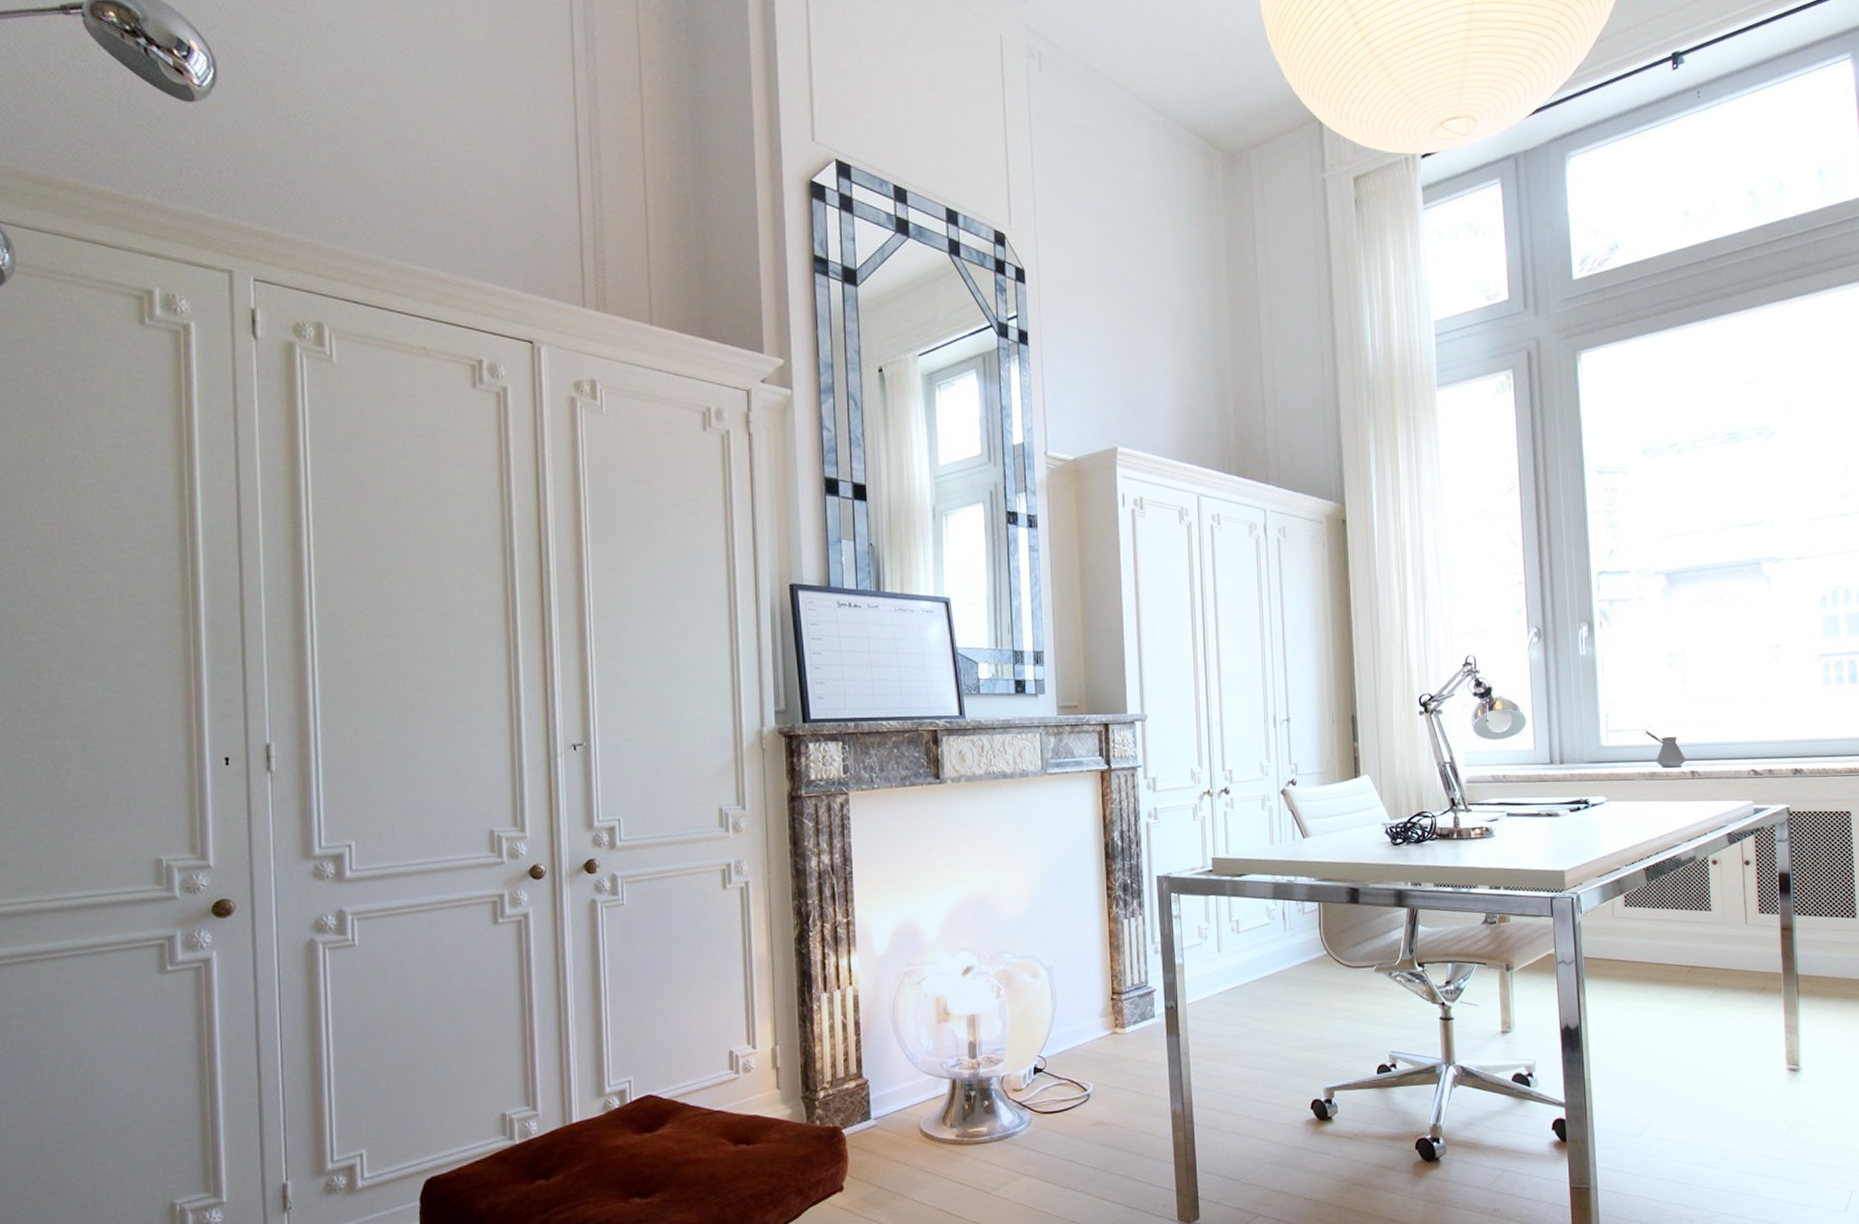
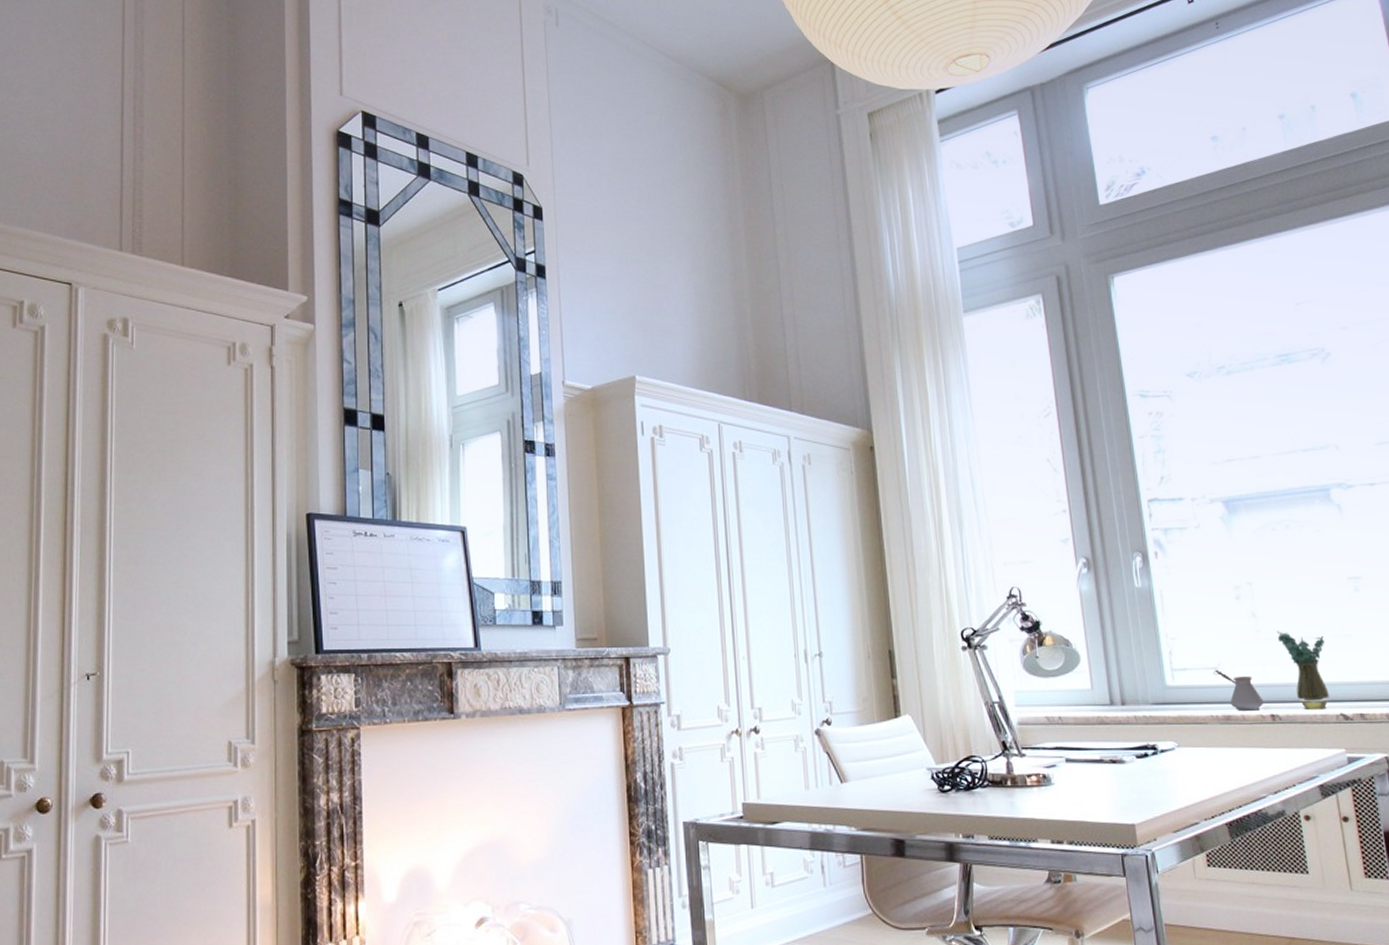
vase: none [1703,695,1744,766] -> present [1276,631,1330,709]

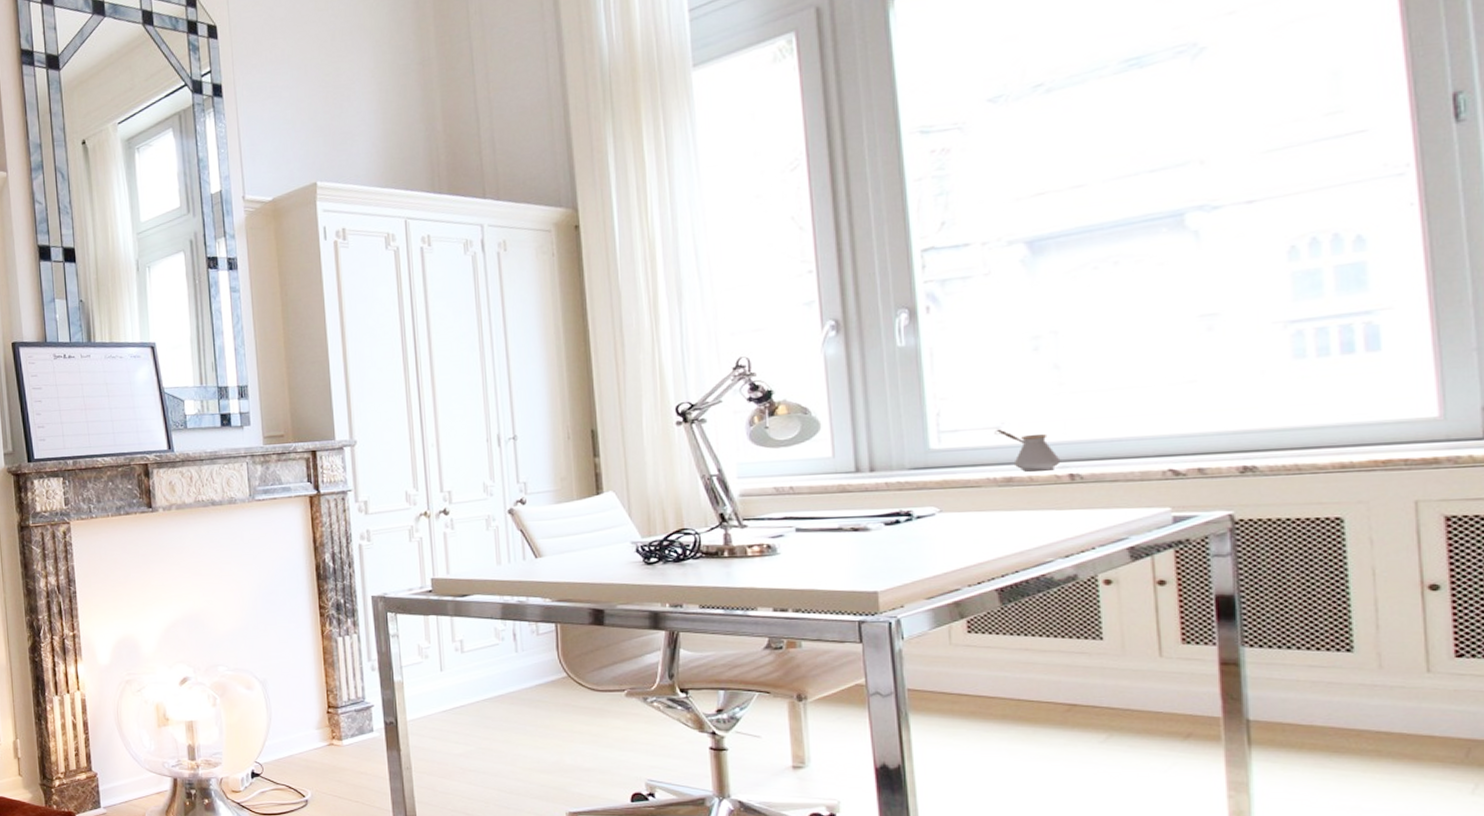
vase: present [1276,631,1330,709] -> none [1087,382,1155,467]

